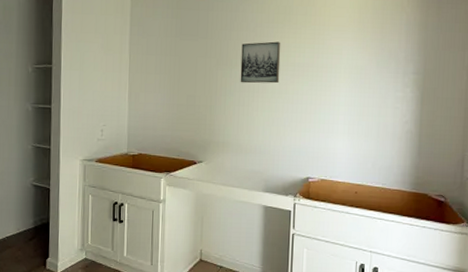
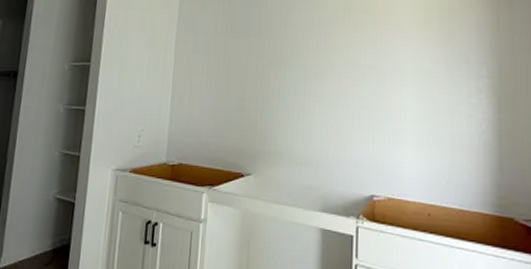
wall art: present [240,41,281,84] -> none [295,40,340,87]

